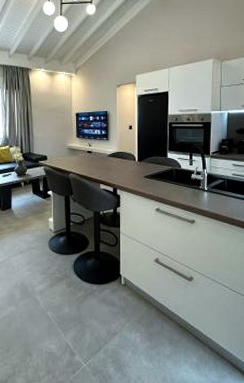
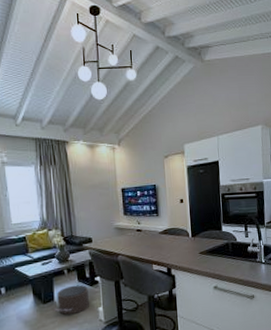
pouf: none [10,197,41,222] -> present [53,285,89,315]

